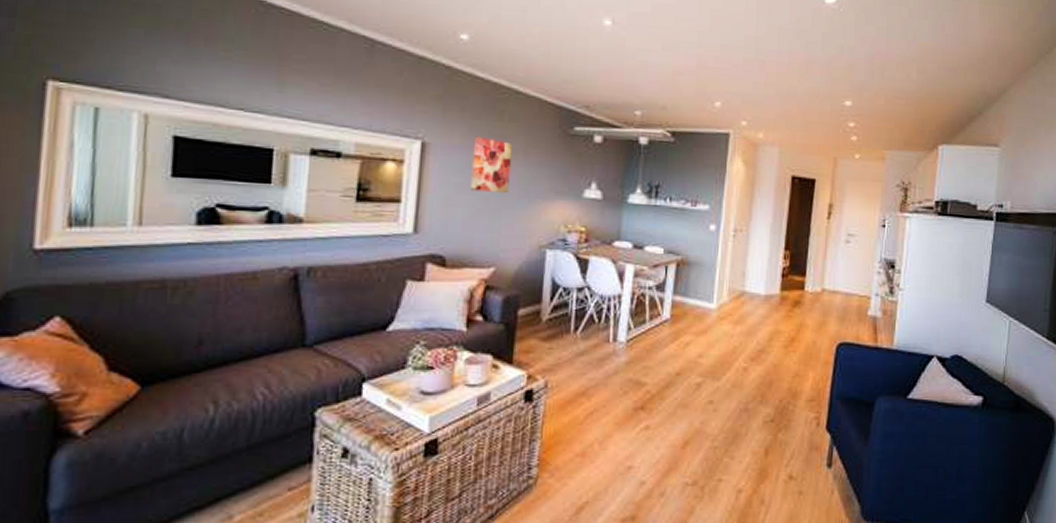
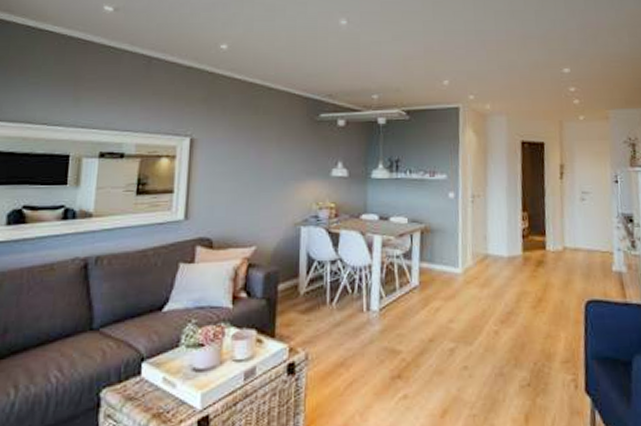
wall art: present [470,136,513,193] -> none [232,129,267,178]

